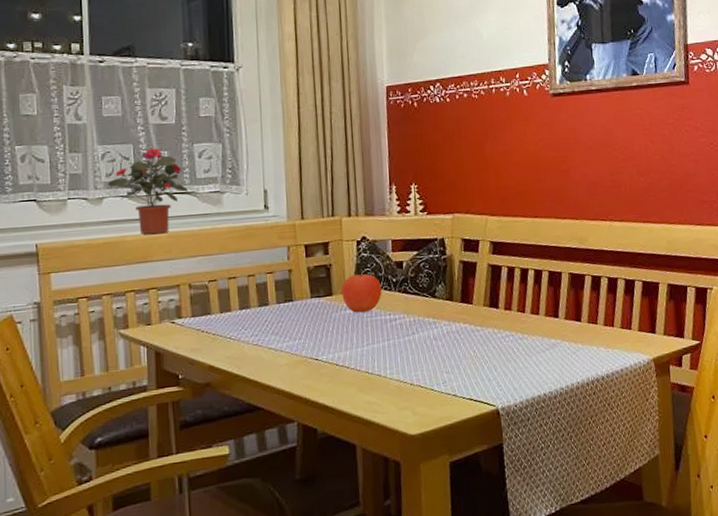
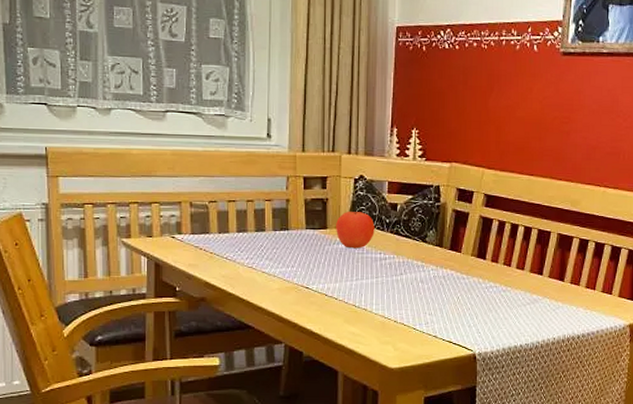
potted flower: present [107,148,189,235] -> none [116,65,195,151]

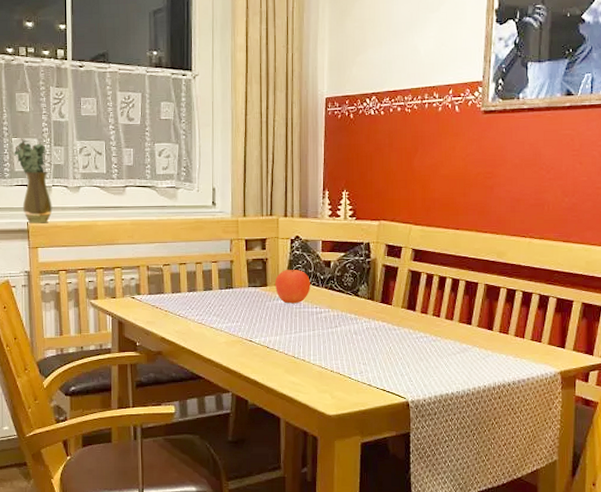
vase: none [29,48,77,149] -> present [14,138,53,224]

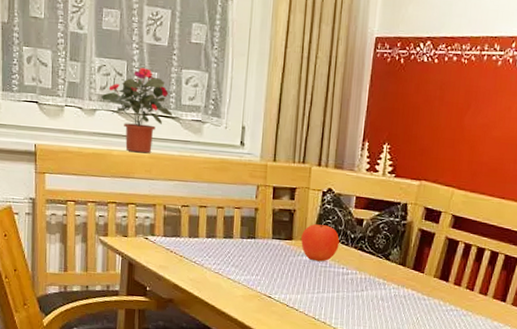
vase: present [14,138,53,224] -> none [24,48,64,147]
potted flower: none [84,146,150,221] -> present [101,68,173,153]

